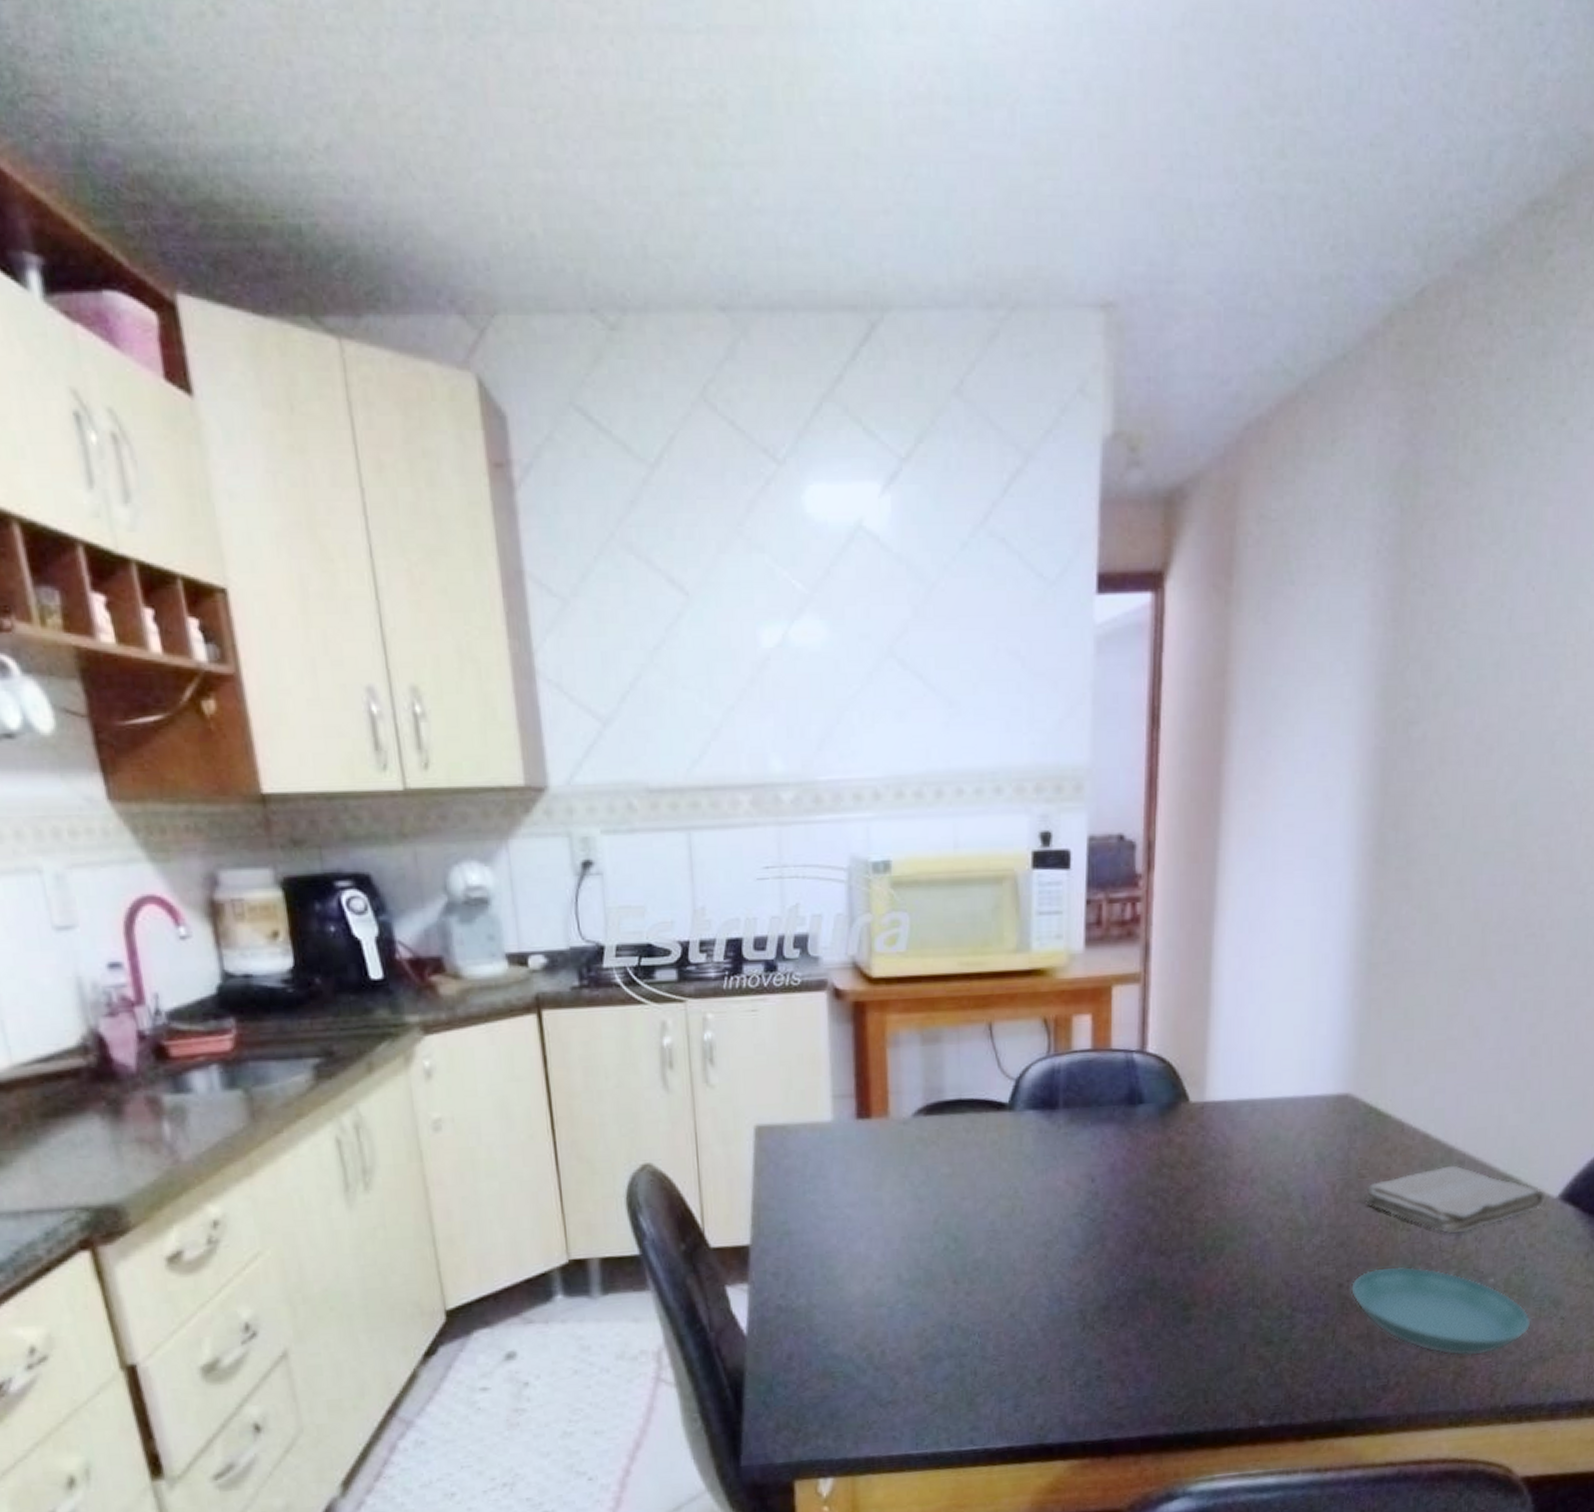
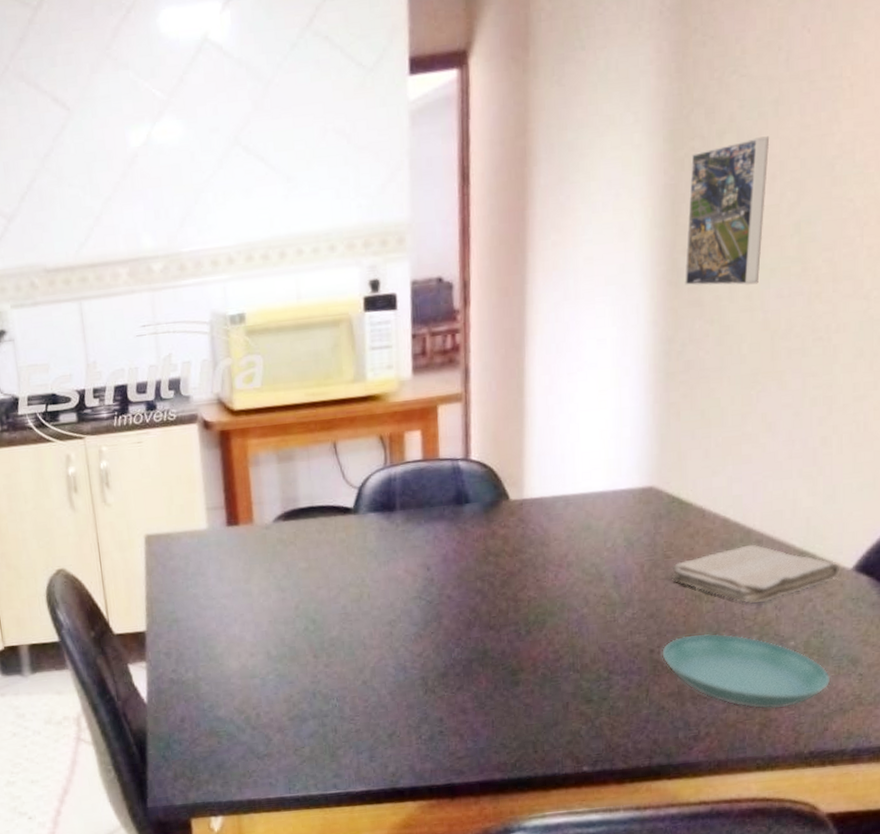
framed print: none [1392,702,1488,869] -> present [685,136,770,286]

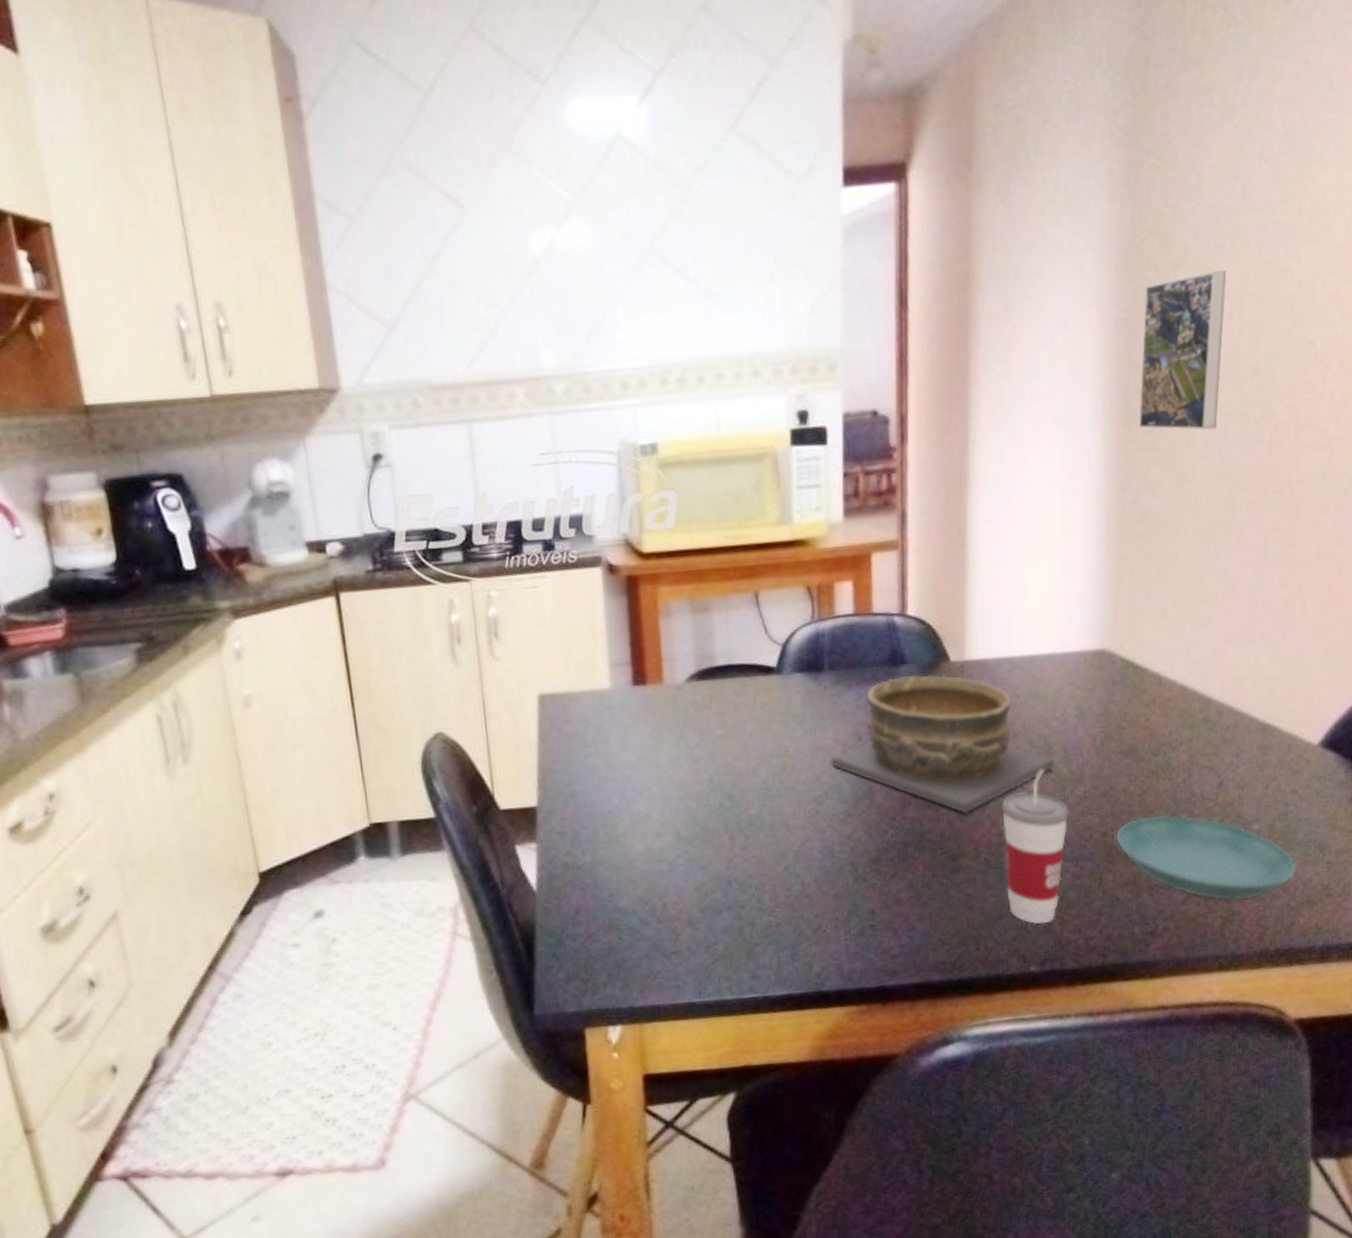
bowl: none [402,512,606,635] -> present [830,674,1055,814]
cup: none [557,594,620,730] -> present [1001,769,1070,924]
washcloth: present [672,544,840,604] -> none [1126,715,1306,782]

